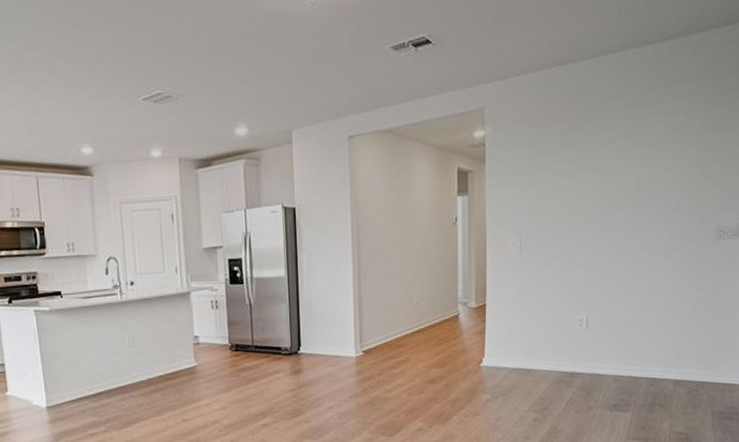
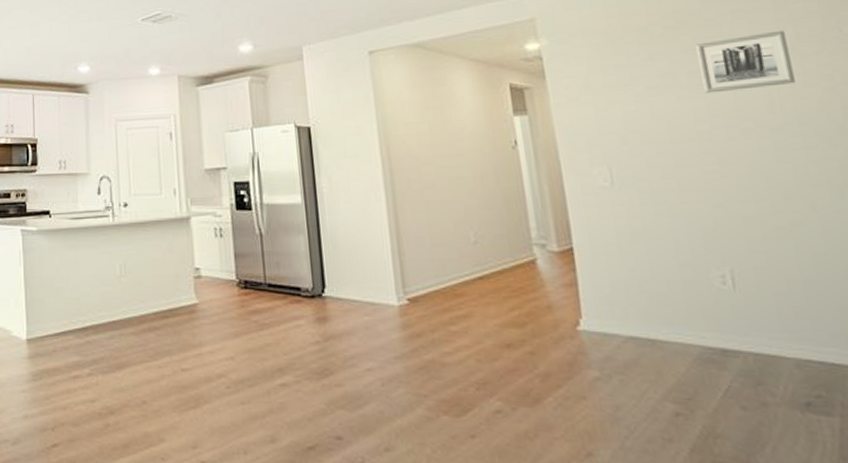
wall art: none [596,123,658,177] -> present [695,30,796,94]

